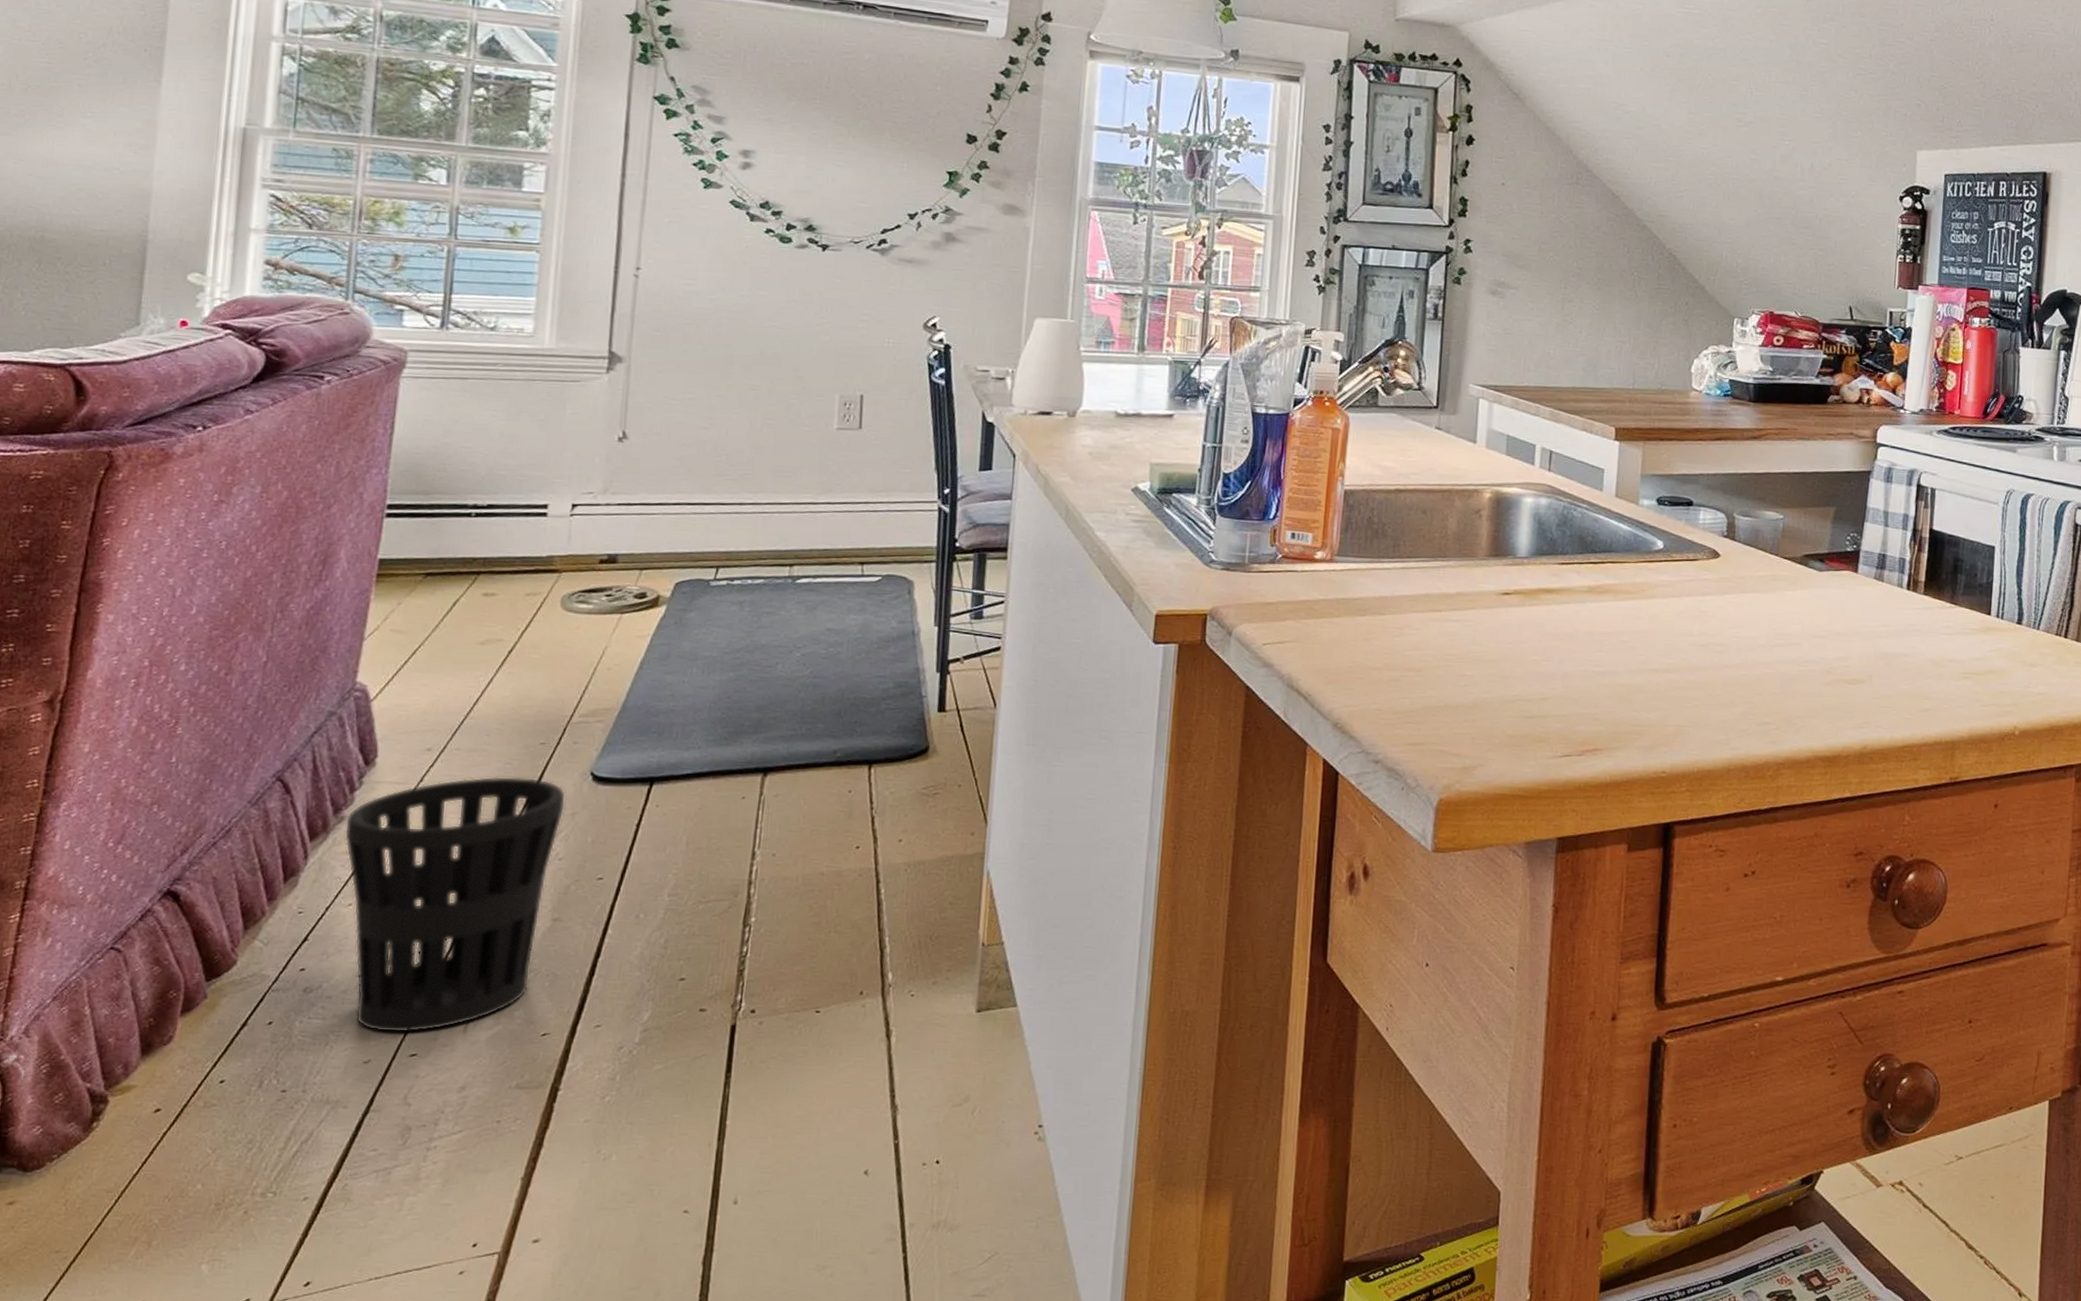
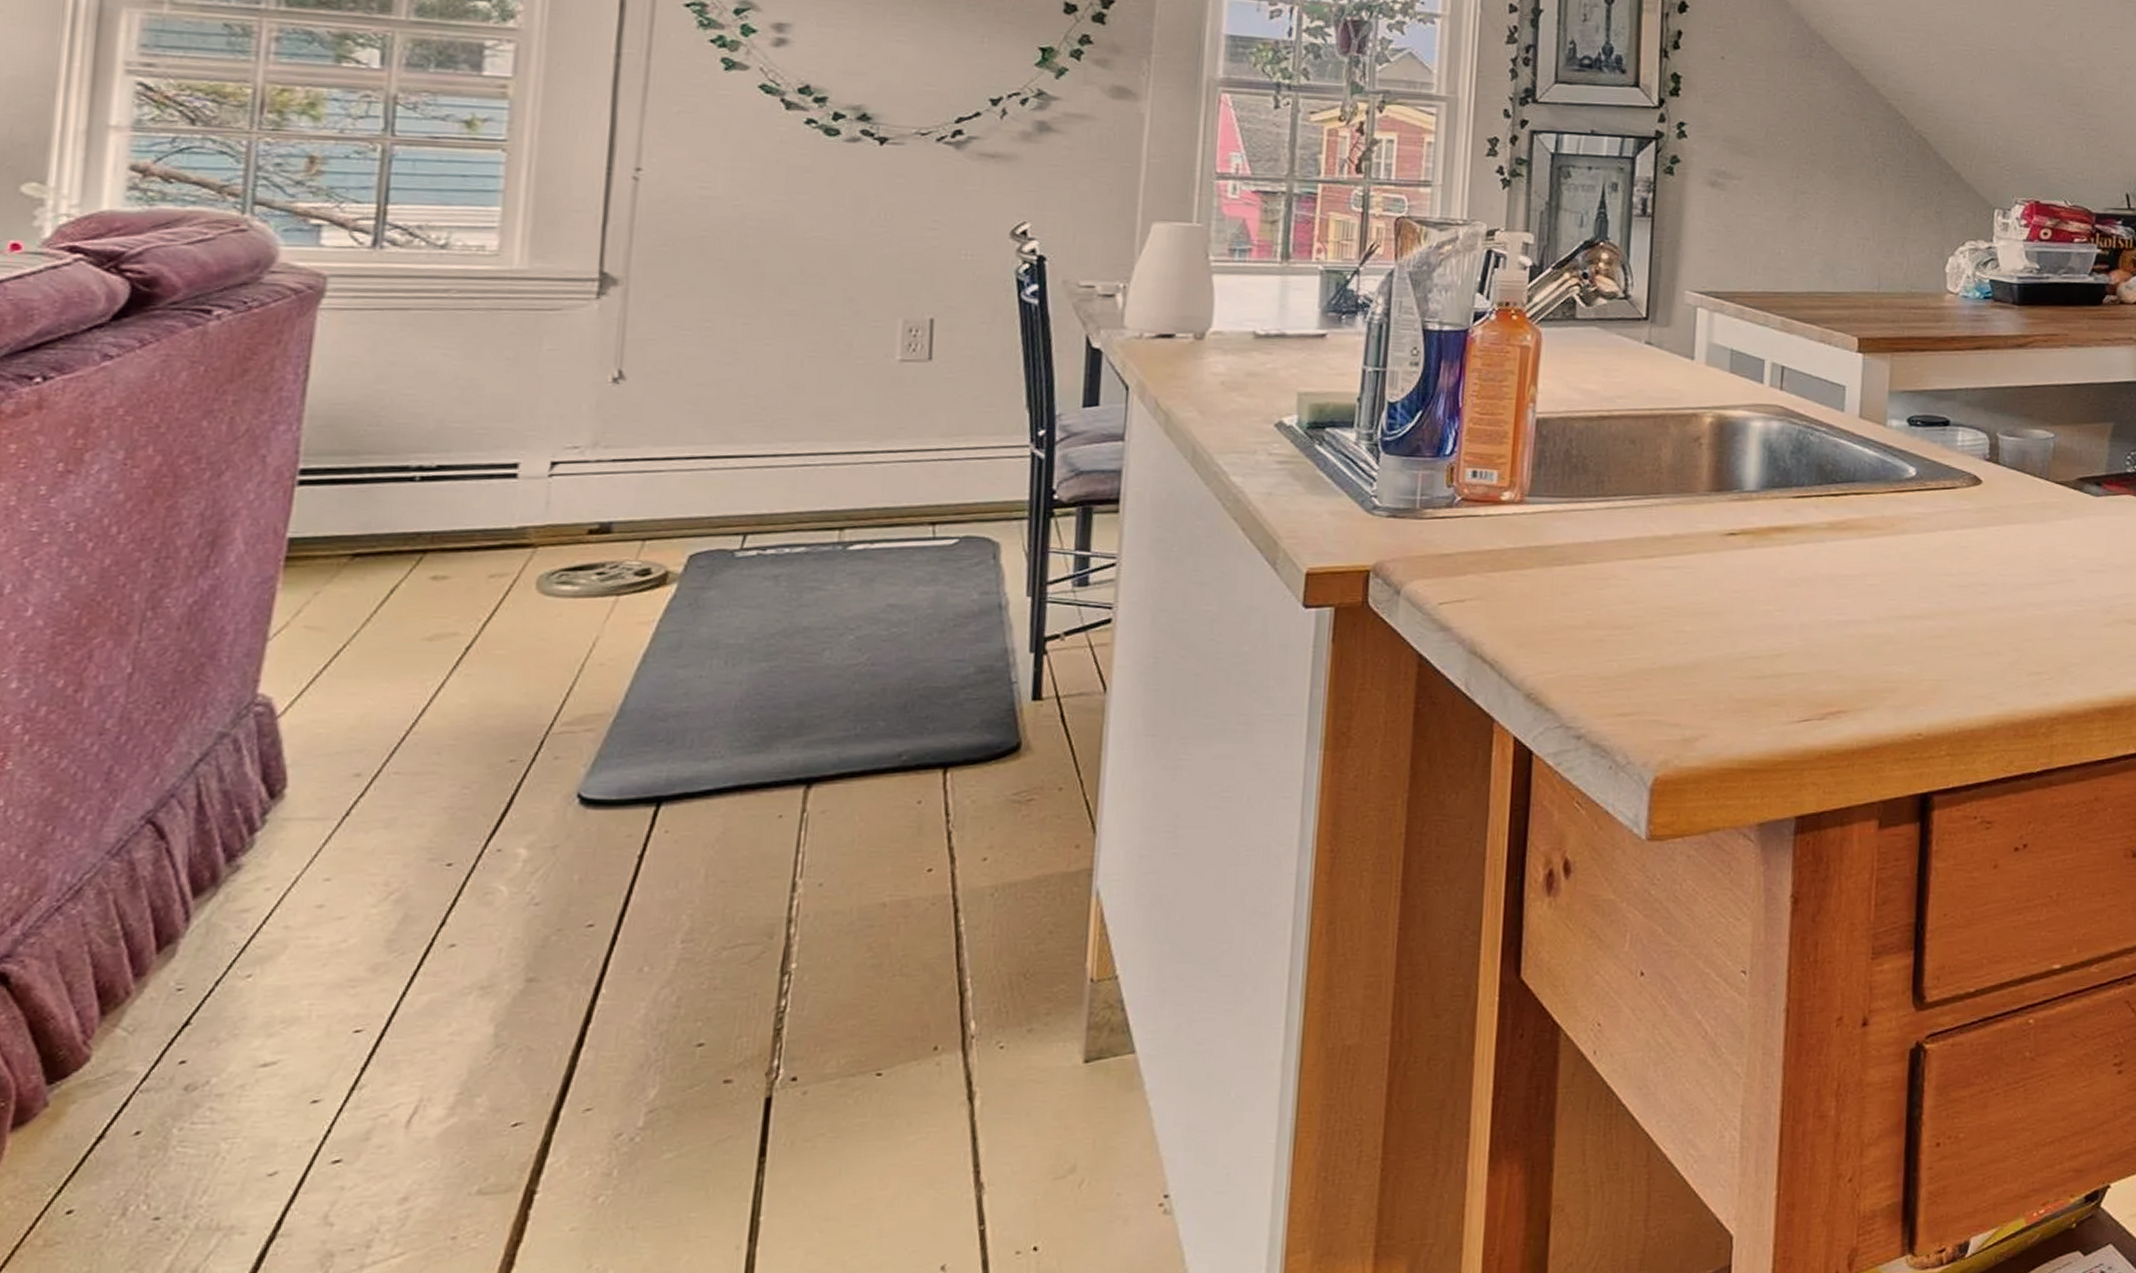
wastebasket: present [344,776,566,1033] -> none [240,804,545,1136]

